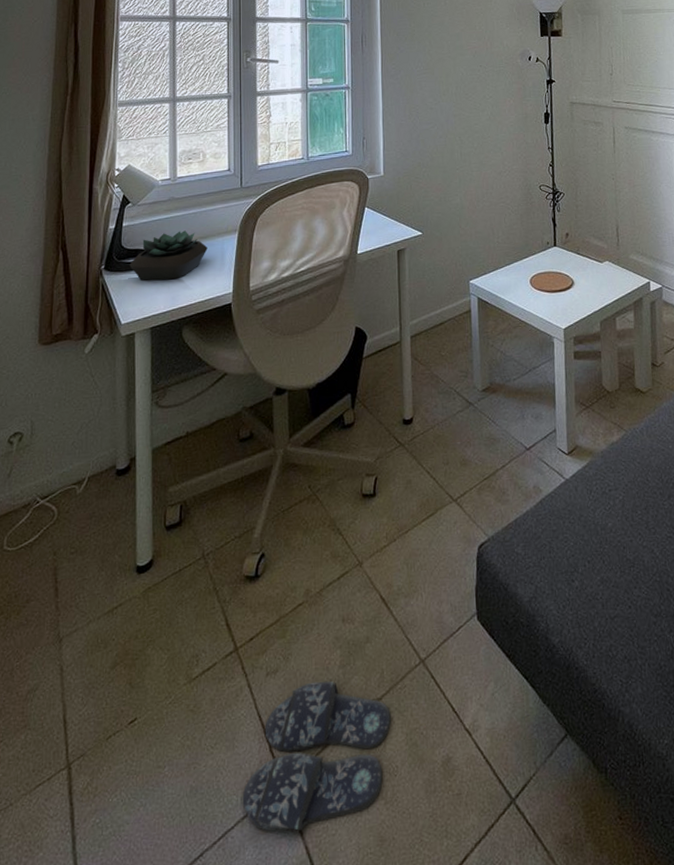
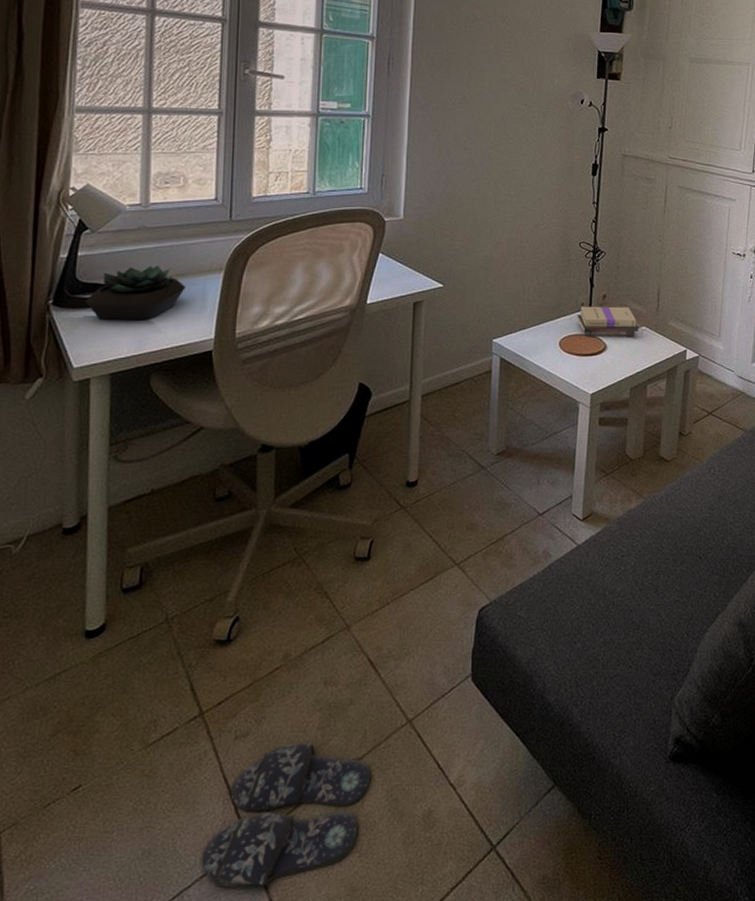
books: none [543,243,603,274] -> present [576,306,639,337]

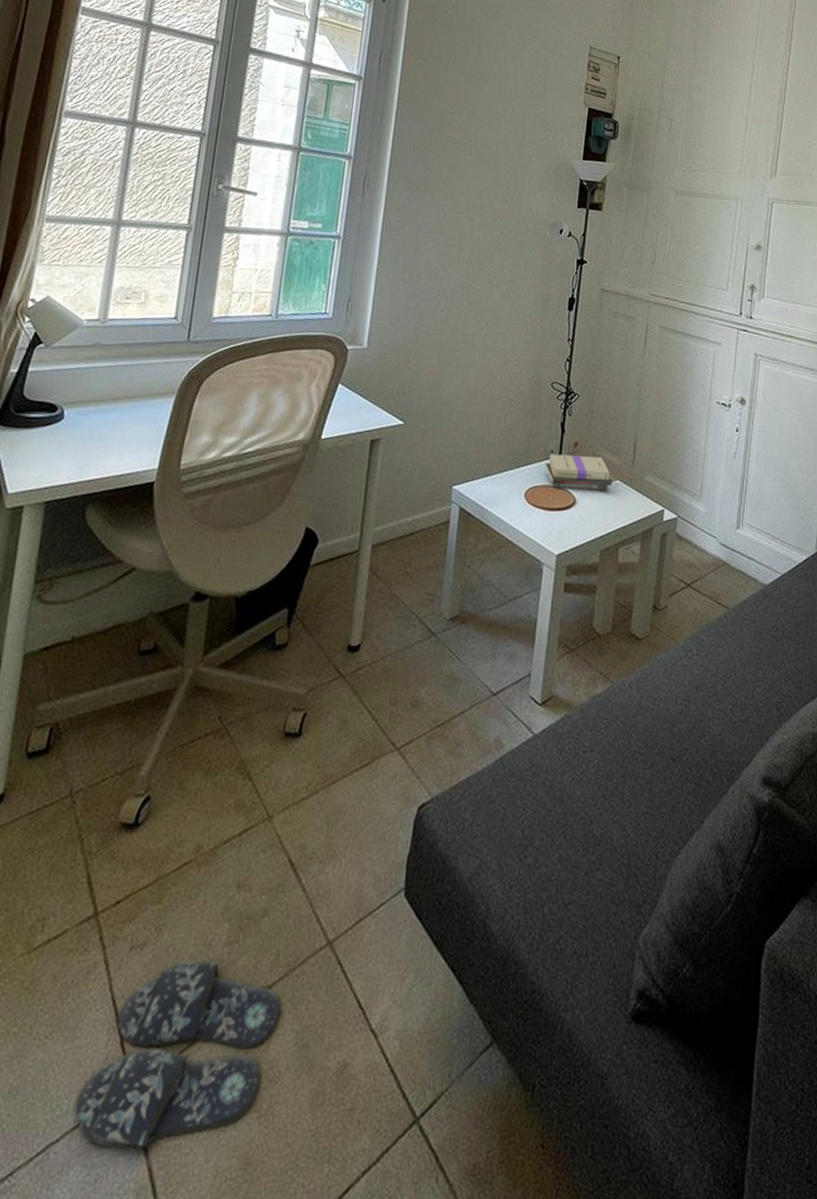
succulent plant: present [85,265,185,321] -> none [29,385,134,445]

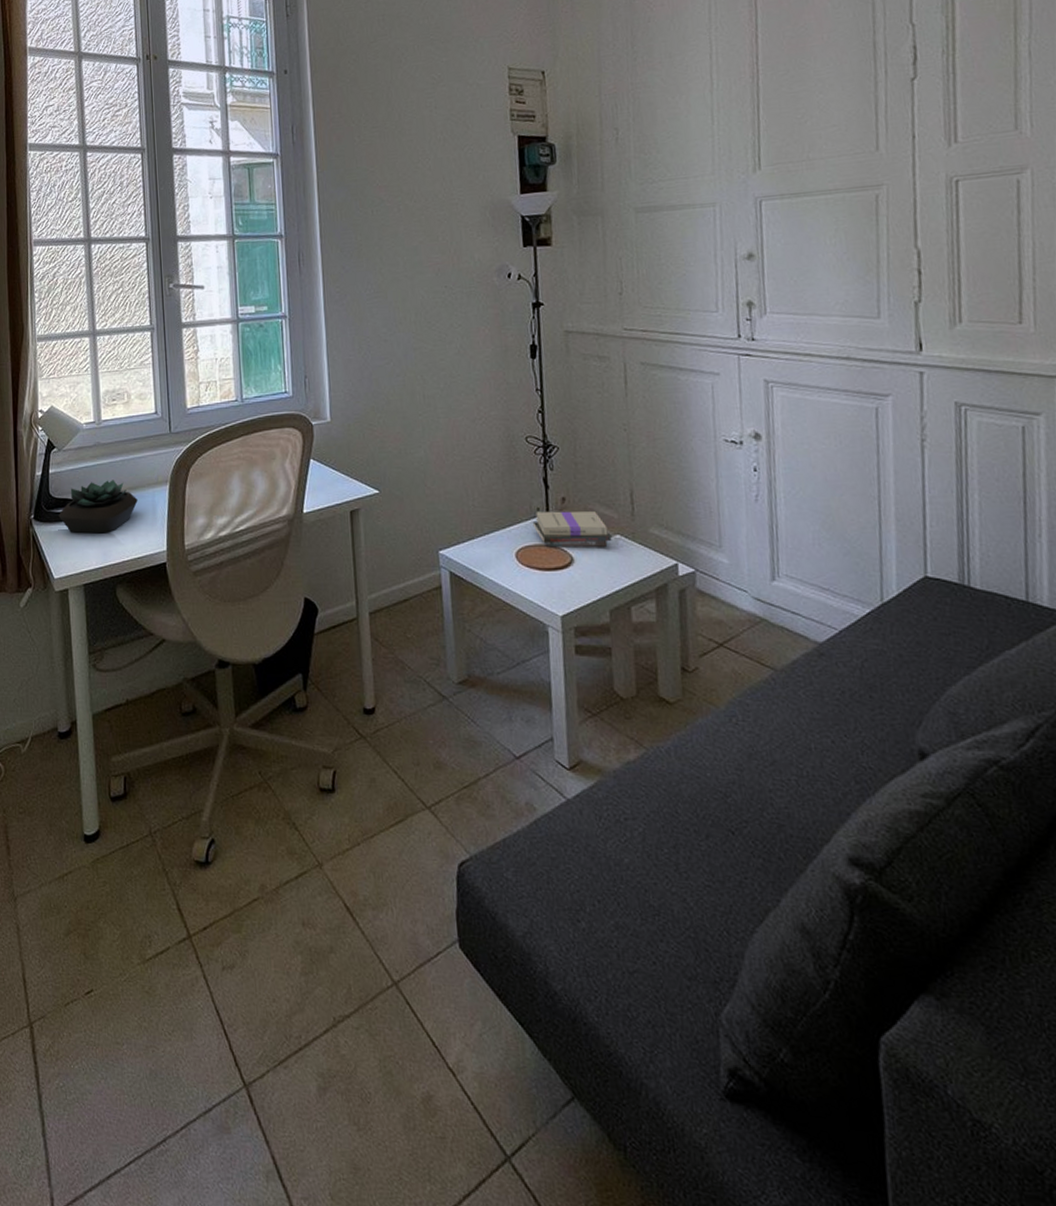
succulent plant: none [29,385,134,445] -> present [58,480,138,534]
slippers: present [75,960,281,1148] -> none [204,985,361,1139]

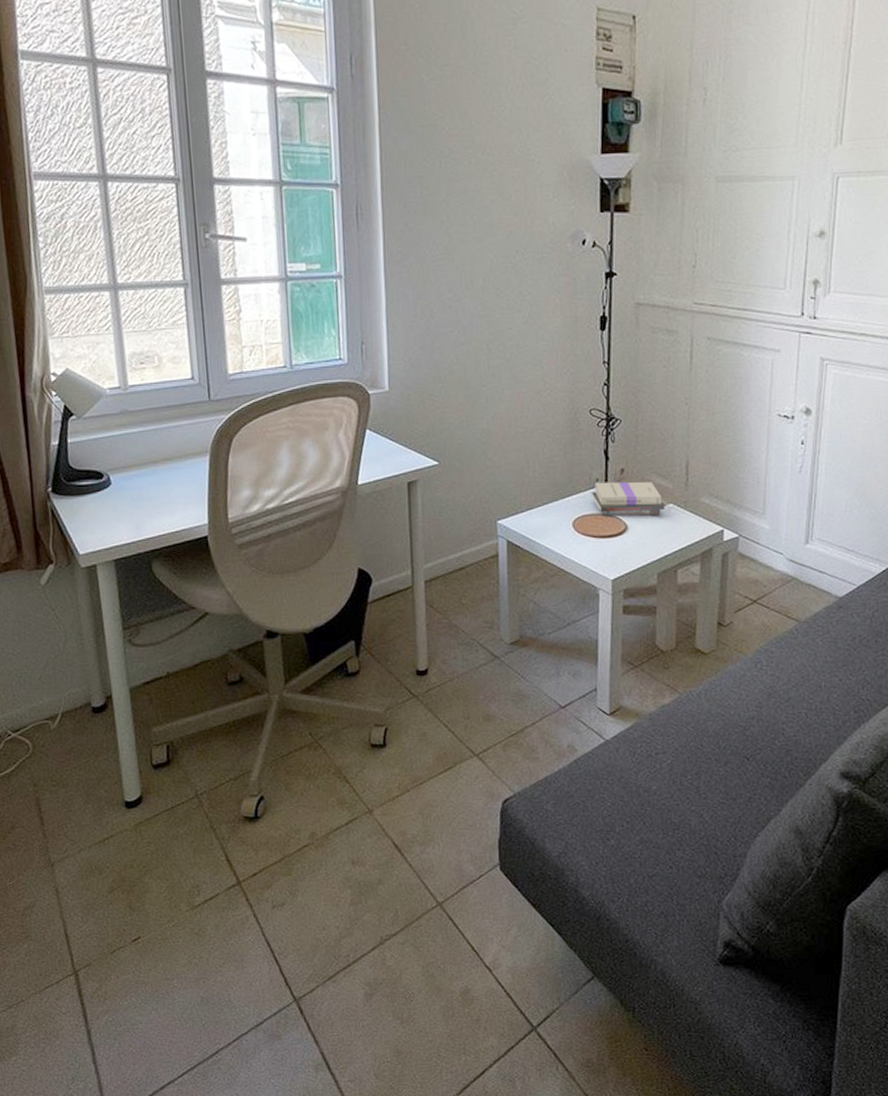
succulent plant: present [58,480,138,534] -> none [81,450,174,508]

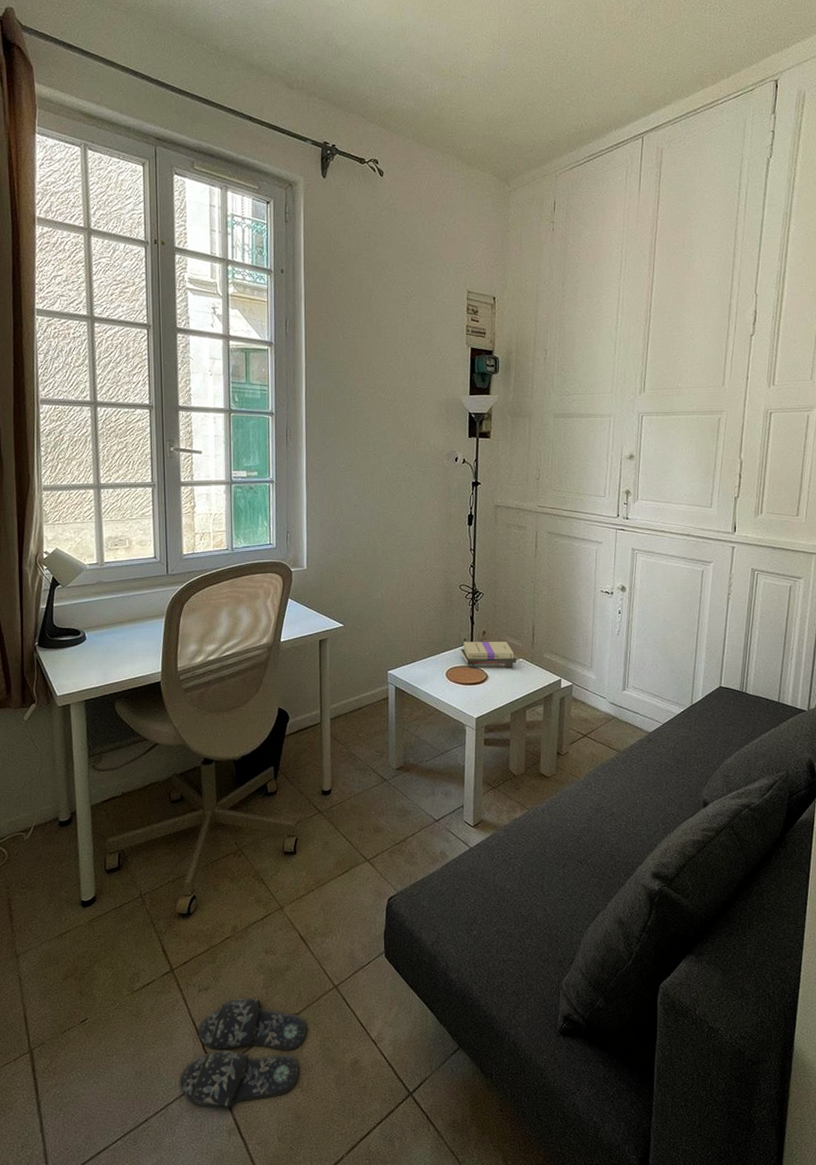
slippers: none [255,916,406,1039] -> present [181,998,307,1107]

